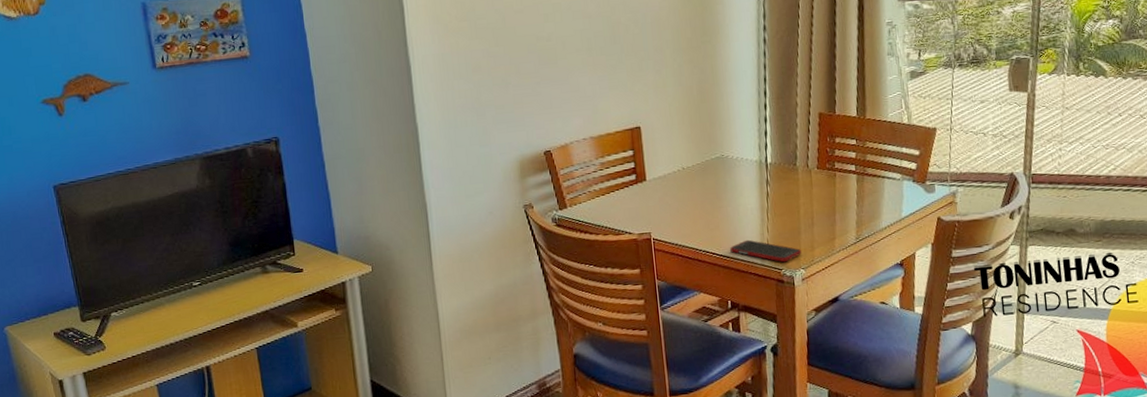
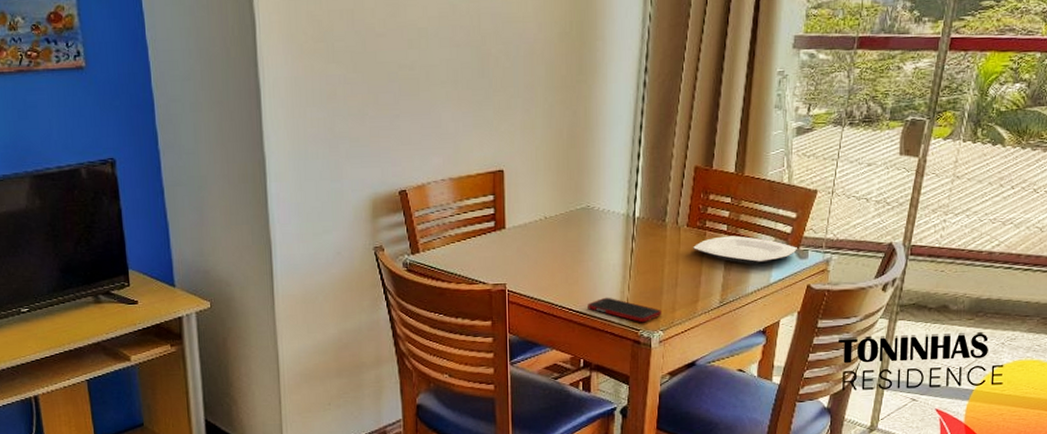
plate: none [824,174,924,201] -> present [692,236,797,264]

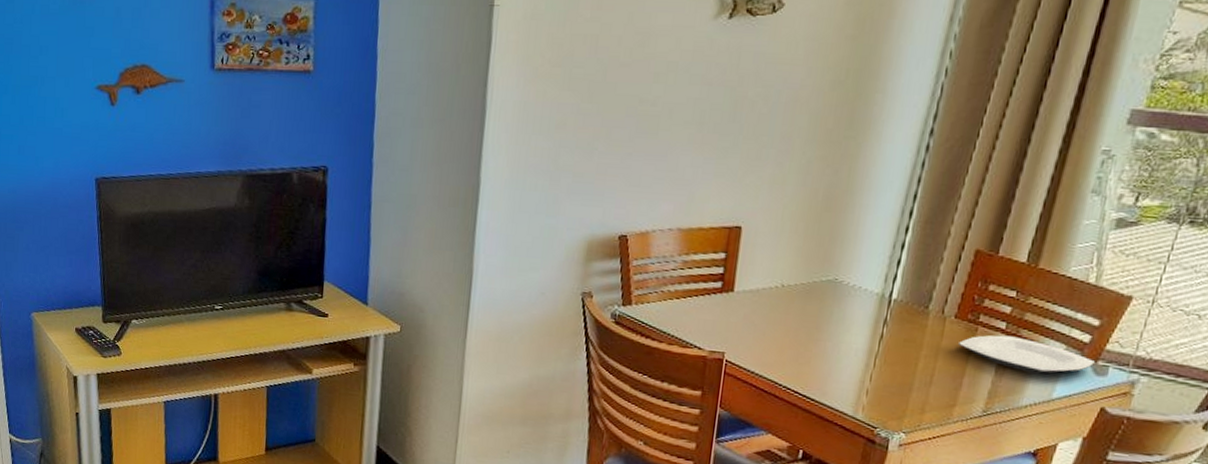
cell phone: present [588,297,663,323] -> none [817,384,908,421]

